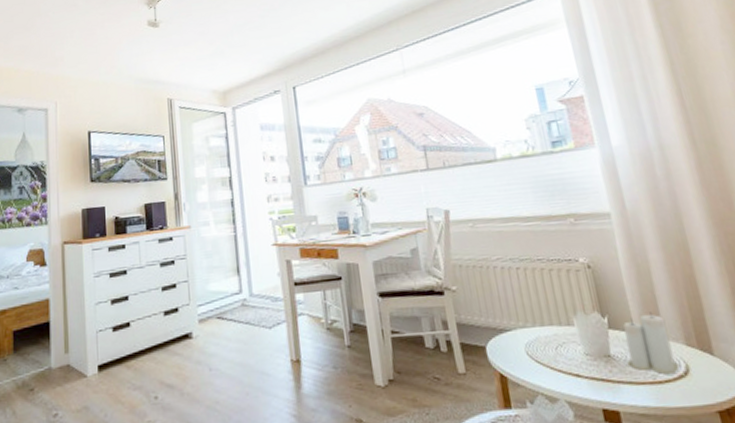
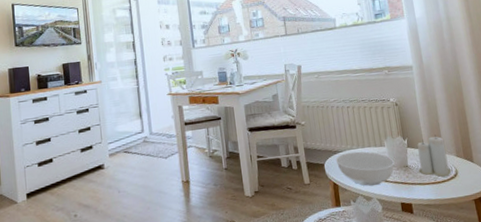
bowl: none [501,331,591,382] -> present [335,151,395,186]

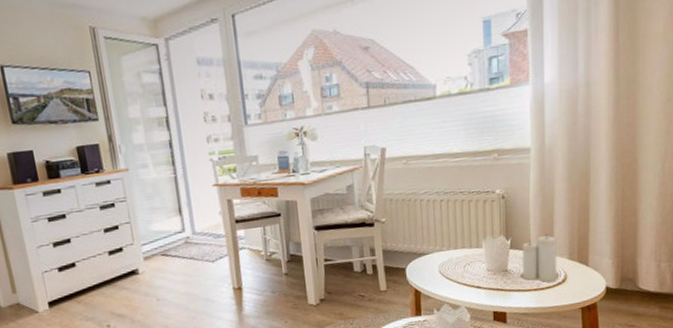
bowl: present [335,151,395,186] -> none [420,253,492,293]

